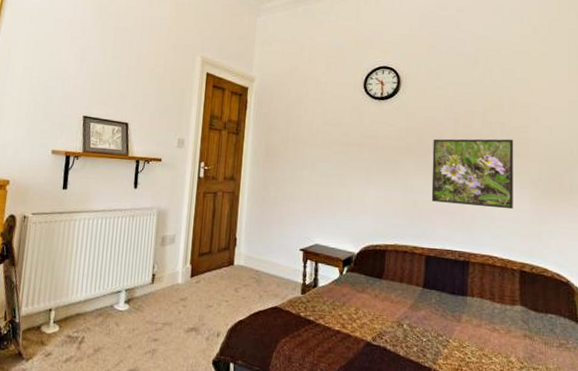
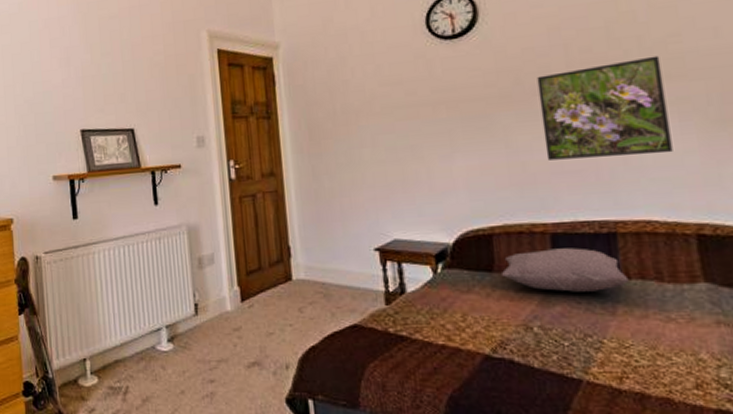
pillow: none [387,267,473,303] -> present [500,248,629,292]

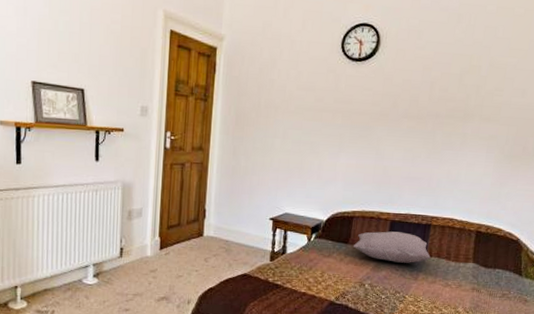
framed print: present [537,55,673,160] -> none [401,102,487,174]

